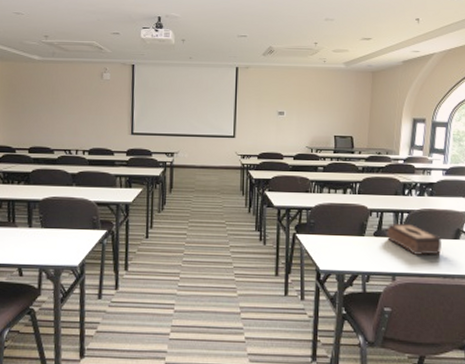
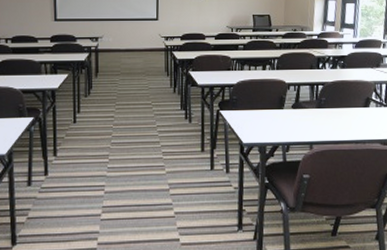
tissue box: present [387,223,442,255] -> none [304,95,354,124]

